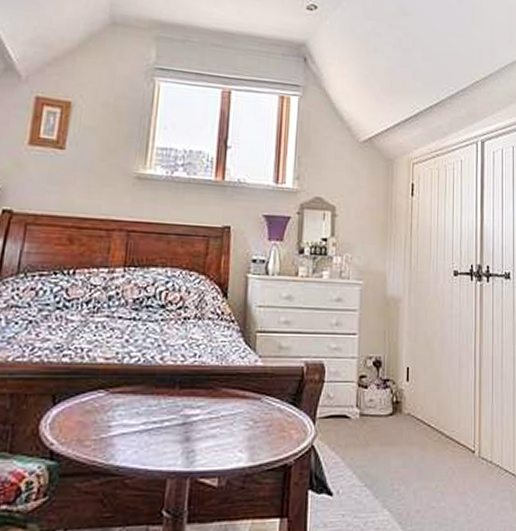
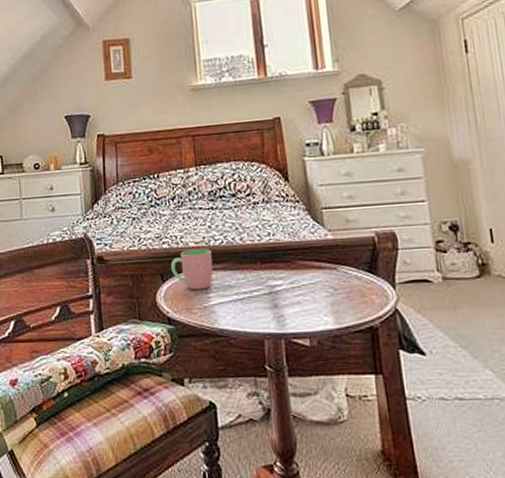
cup: none [67,367,123,417] -> present [171,249,213,290]

